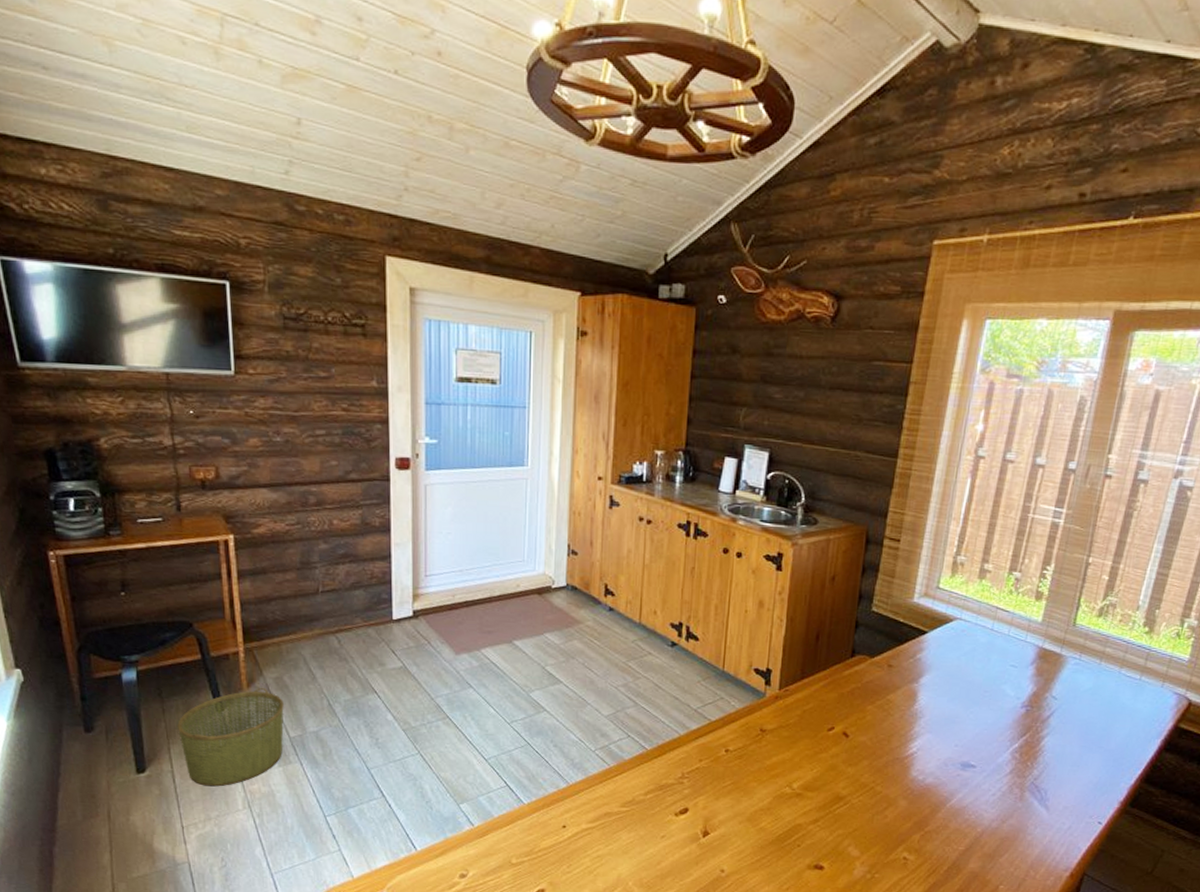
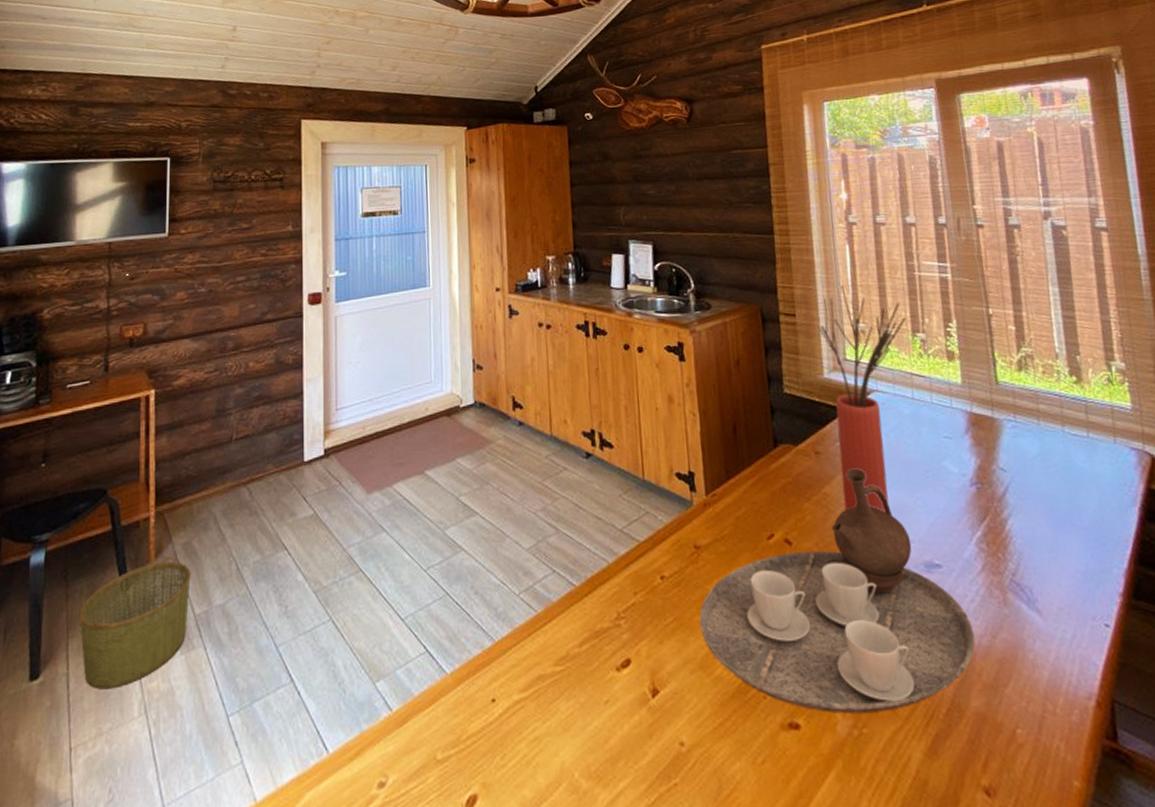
tea set: none [754,682,988,864] -> present [699,468,976,714]
vase: none [903,519,1008,720] -> present [819,286,906,512]

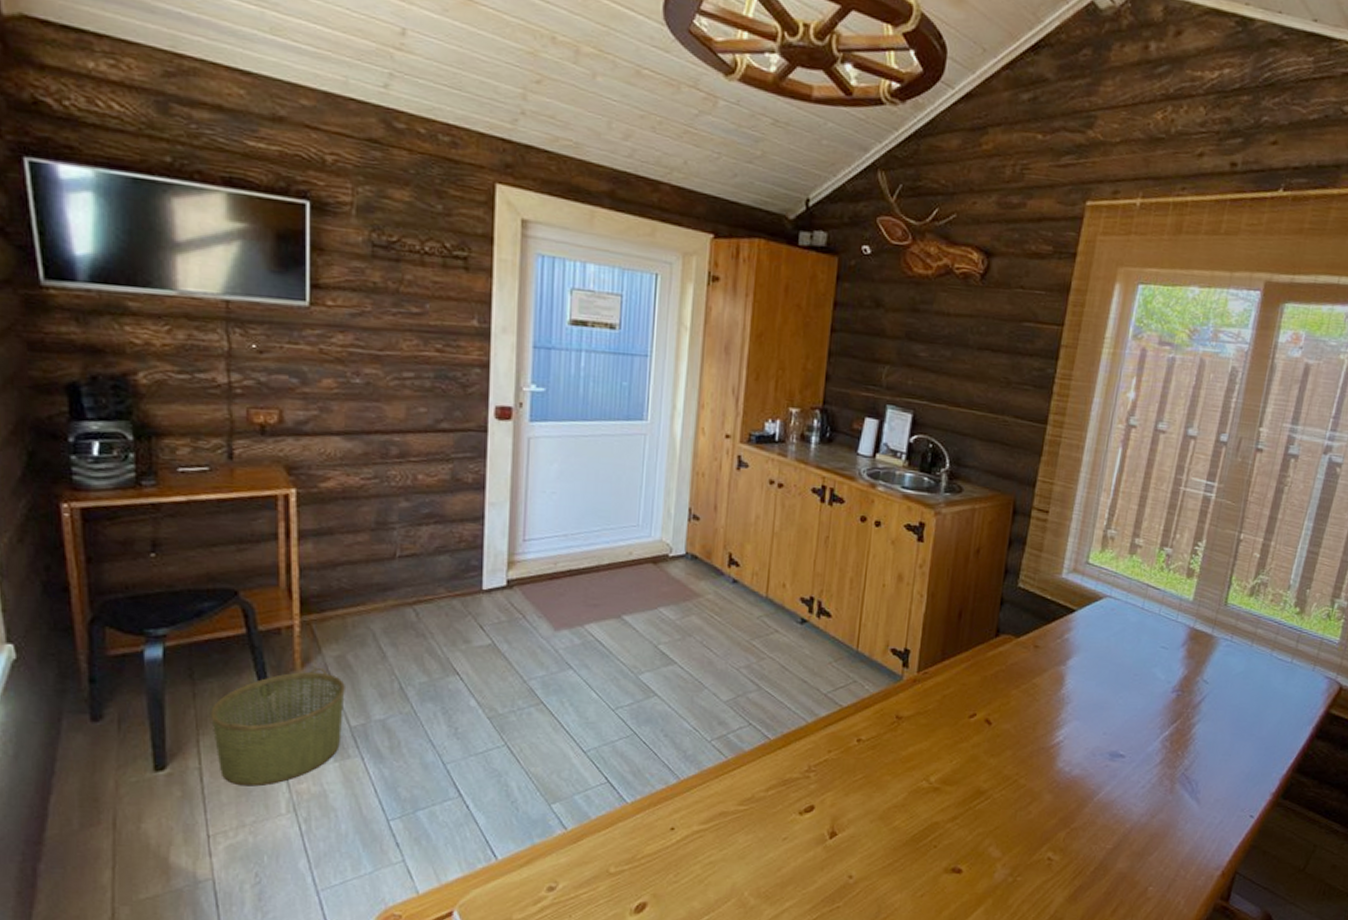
tea set: present [699,468,976,714] -> none [887,664,1137,866]
vase: present [819,286,906,512] -> none [1049,490,1159,706]

